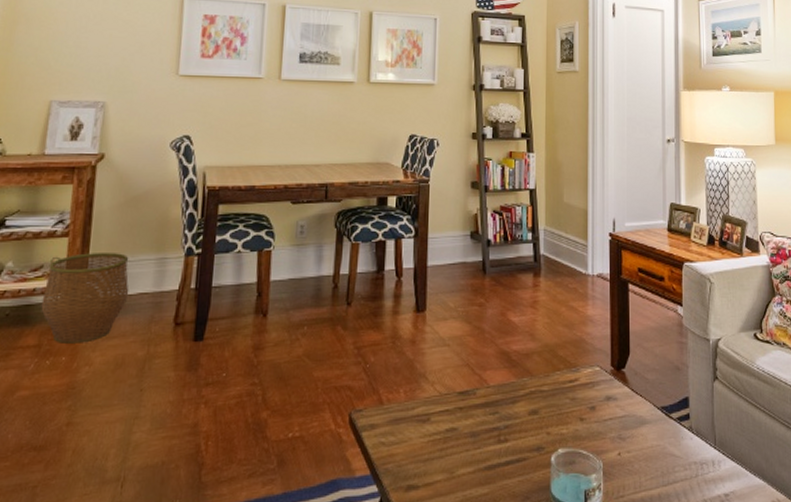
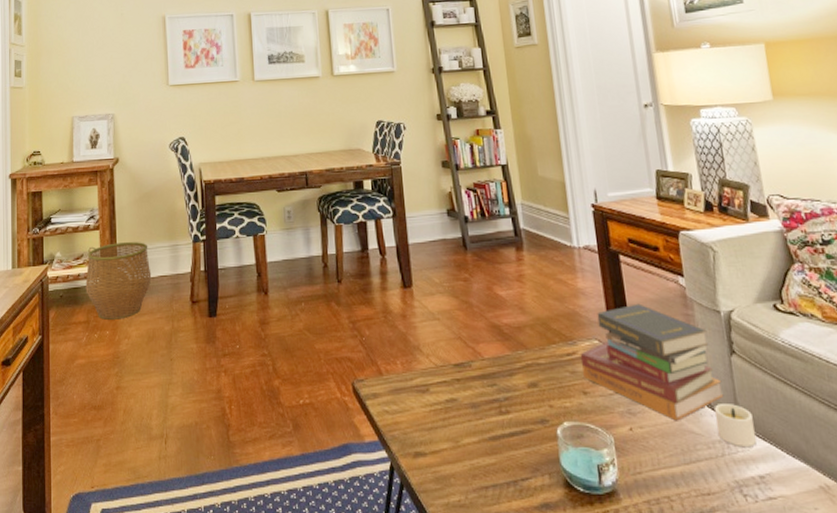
books: none [581,331,704,445] -> present [580,303,724,421]
candle: none [694,427,726,468] -> present [714,404,756,448]

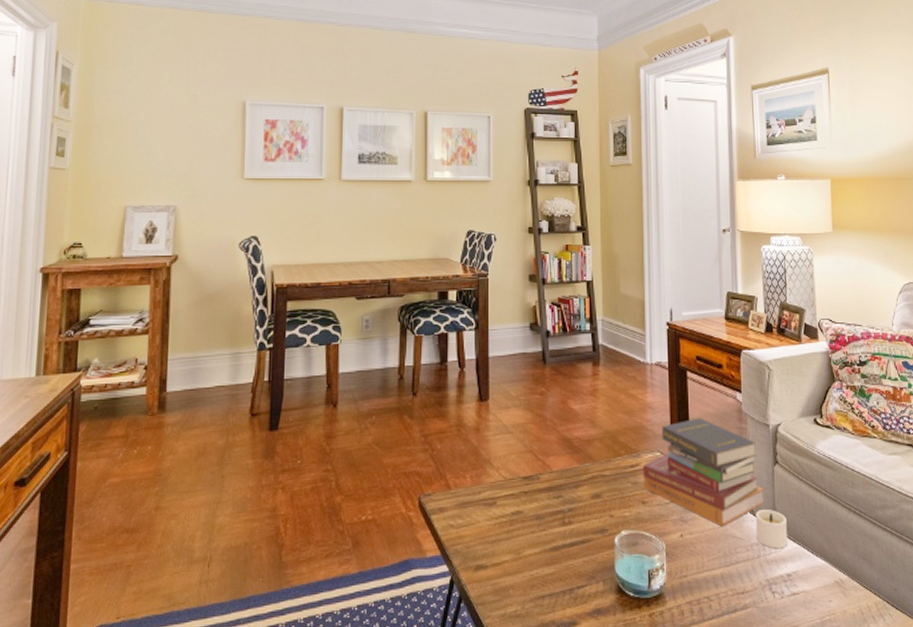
basket: present [85,242,152,320] -> none [126,349,207,434]

